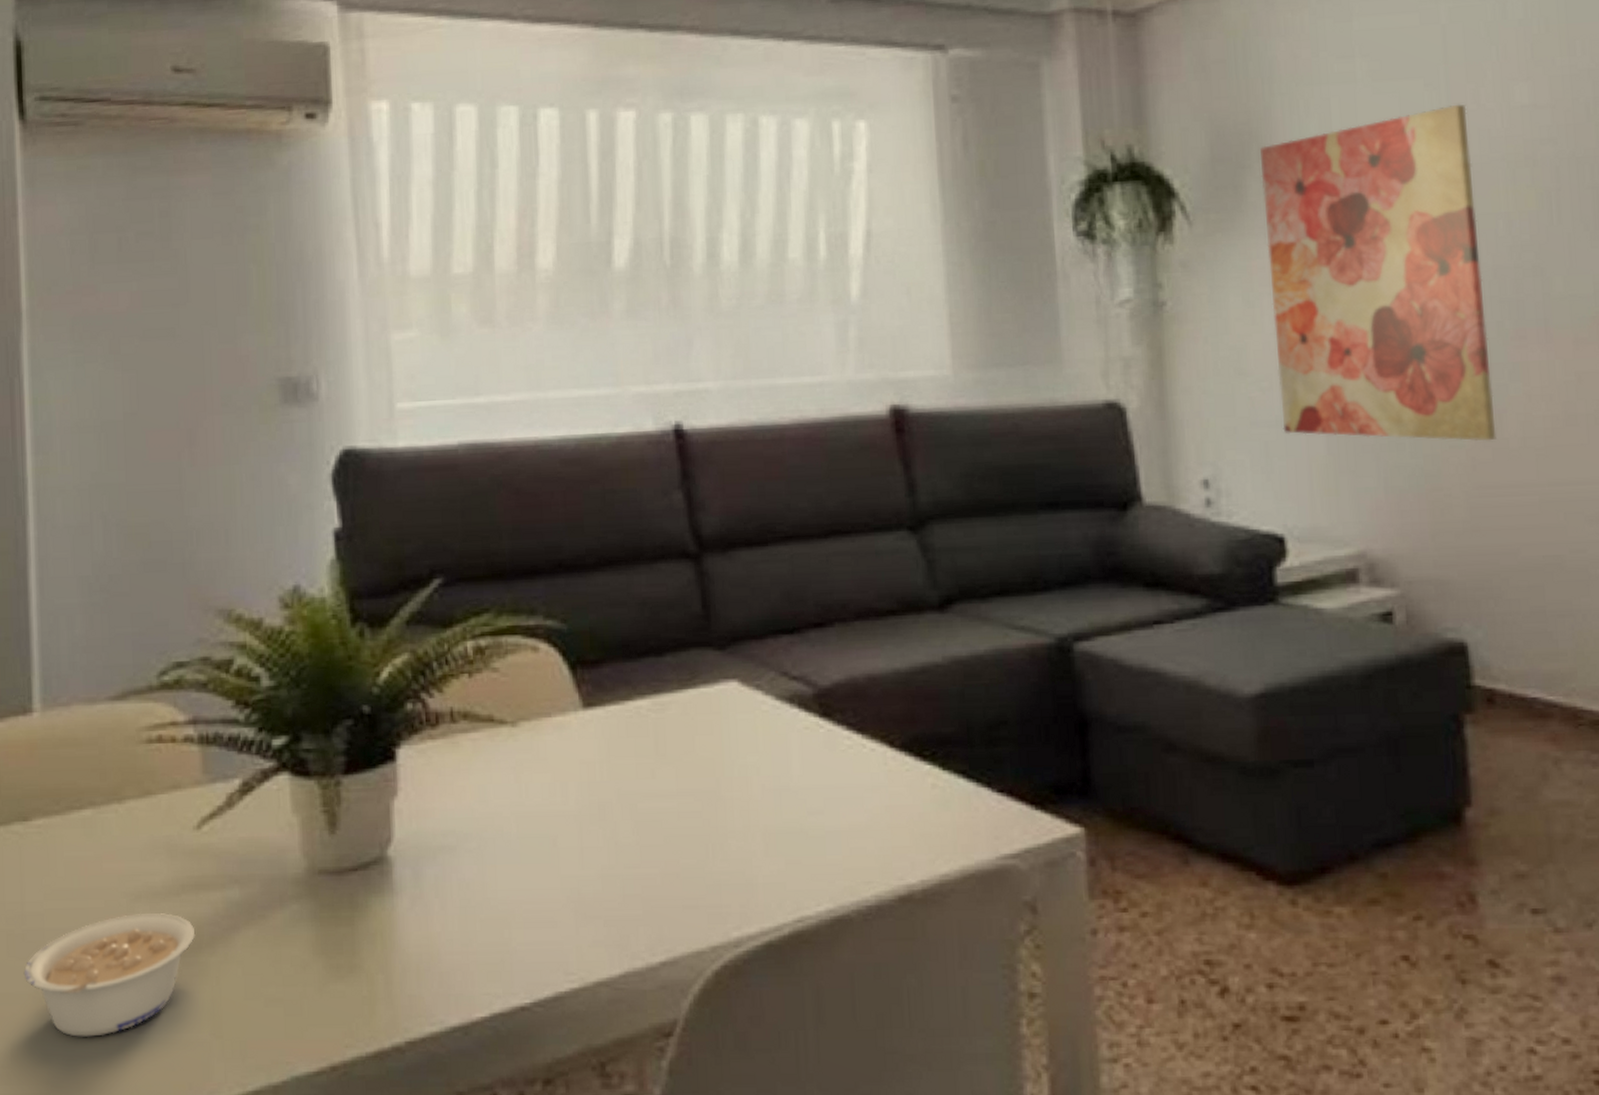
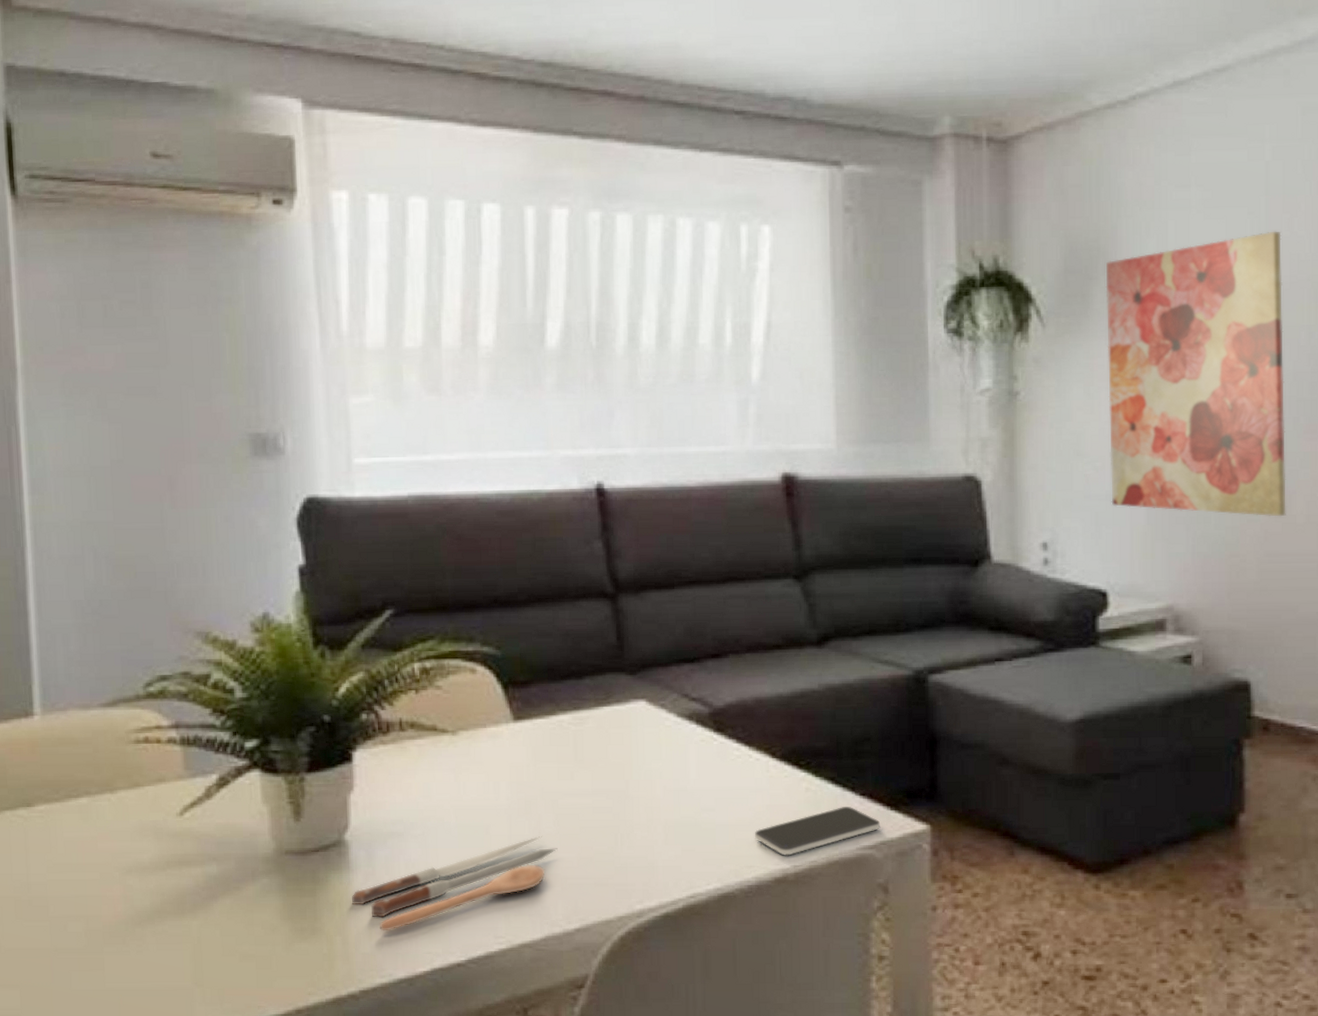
legume: present [23,913,196,1037] -> none [30,884,179,985]
spoon: none [396,847,638,968] -> present [352,835,558,931]
smartphone: none [871,806,1024,868] -> present [754,807,881,856]

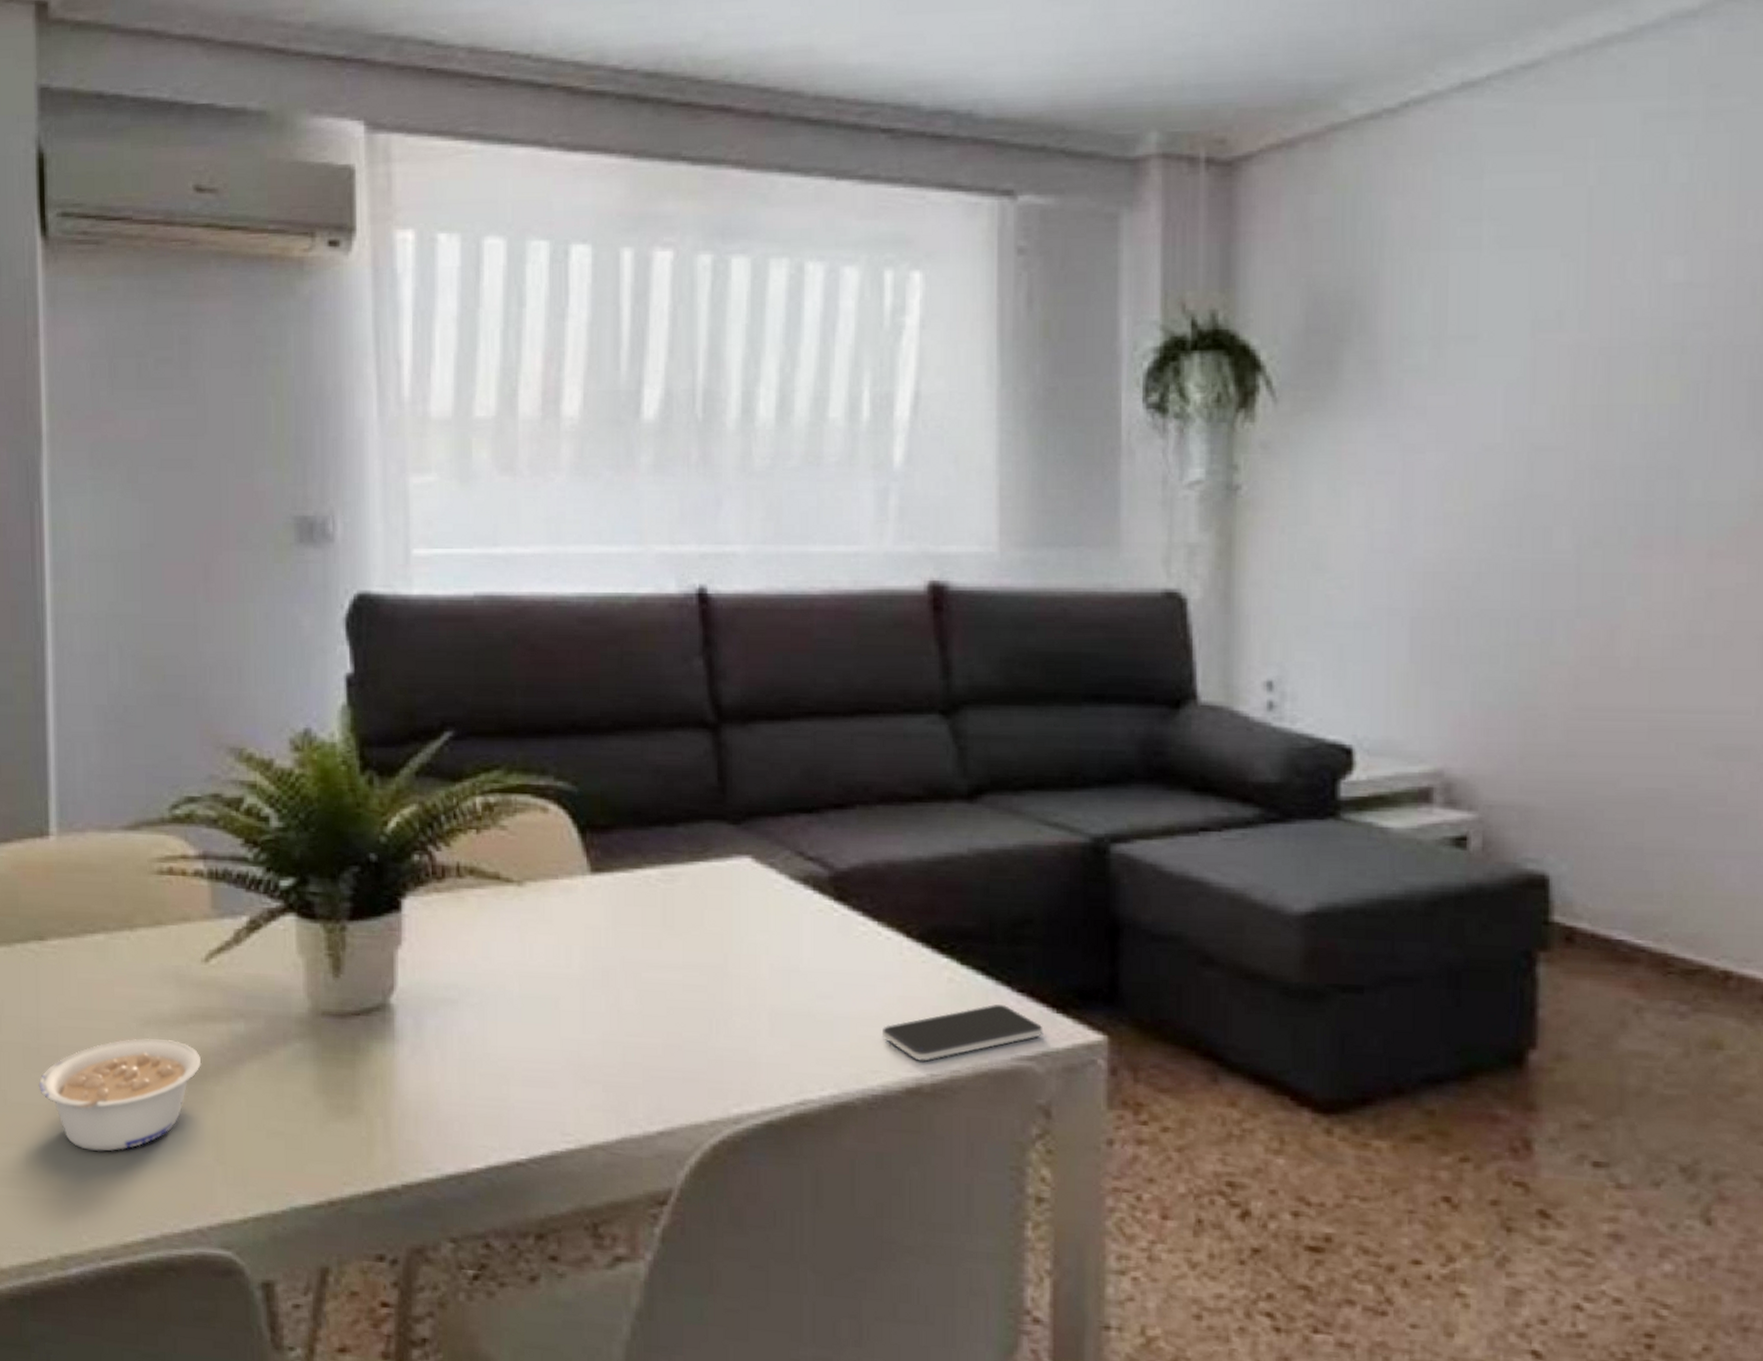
legume: none [30,884,179,985] -> present [38,1038,202,1151]
spoon: present [352,835,558,931] -> none [396,1014,639,1117]
wall art: present [1105,231,1286,517] -> none [1361,278,1609,659]

